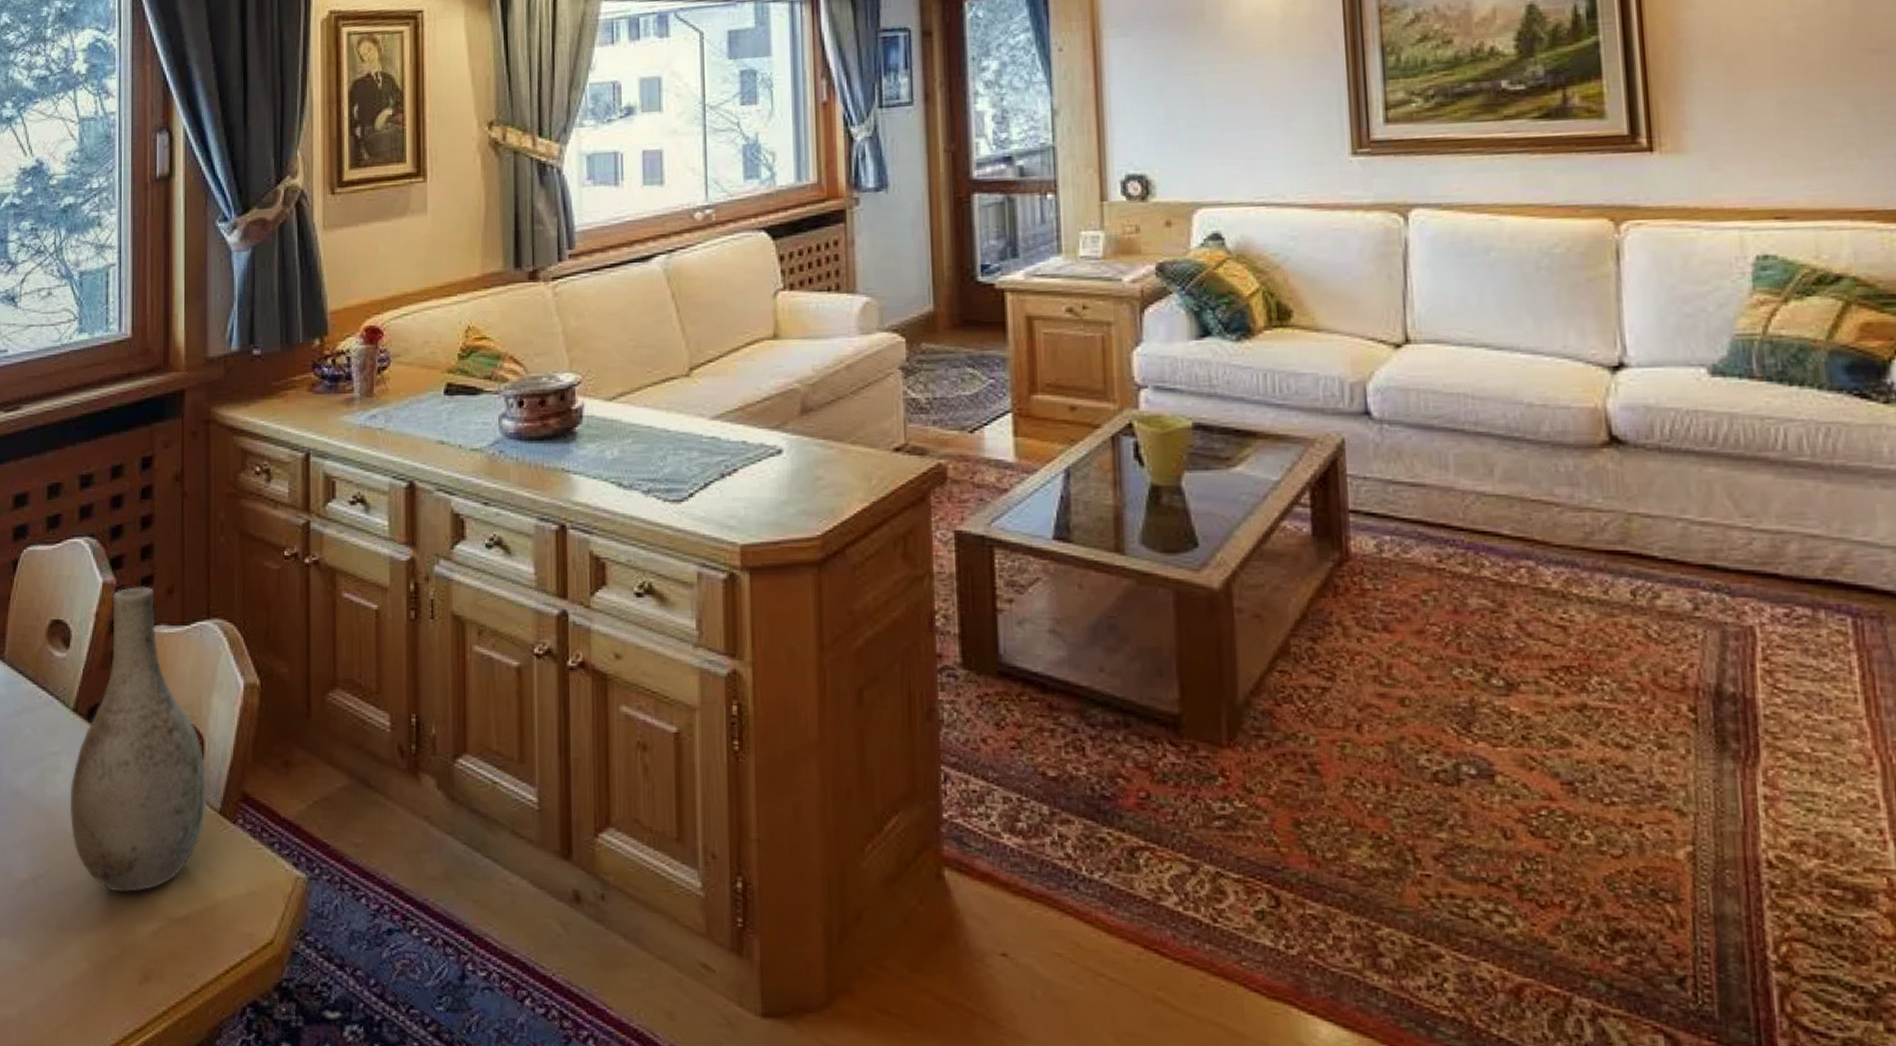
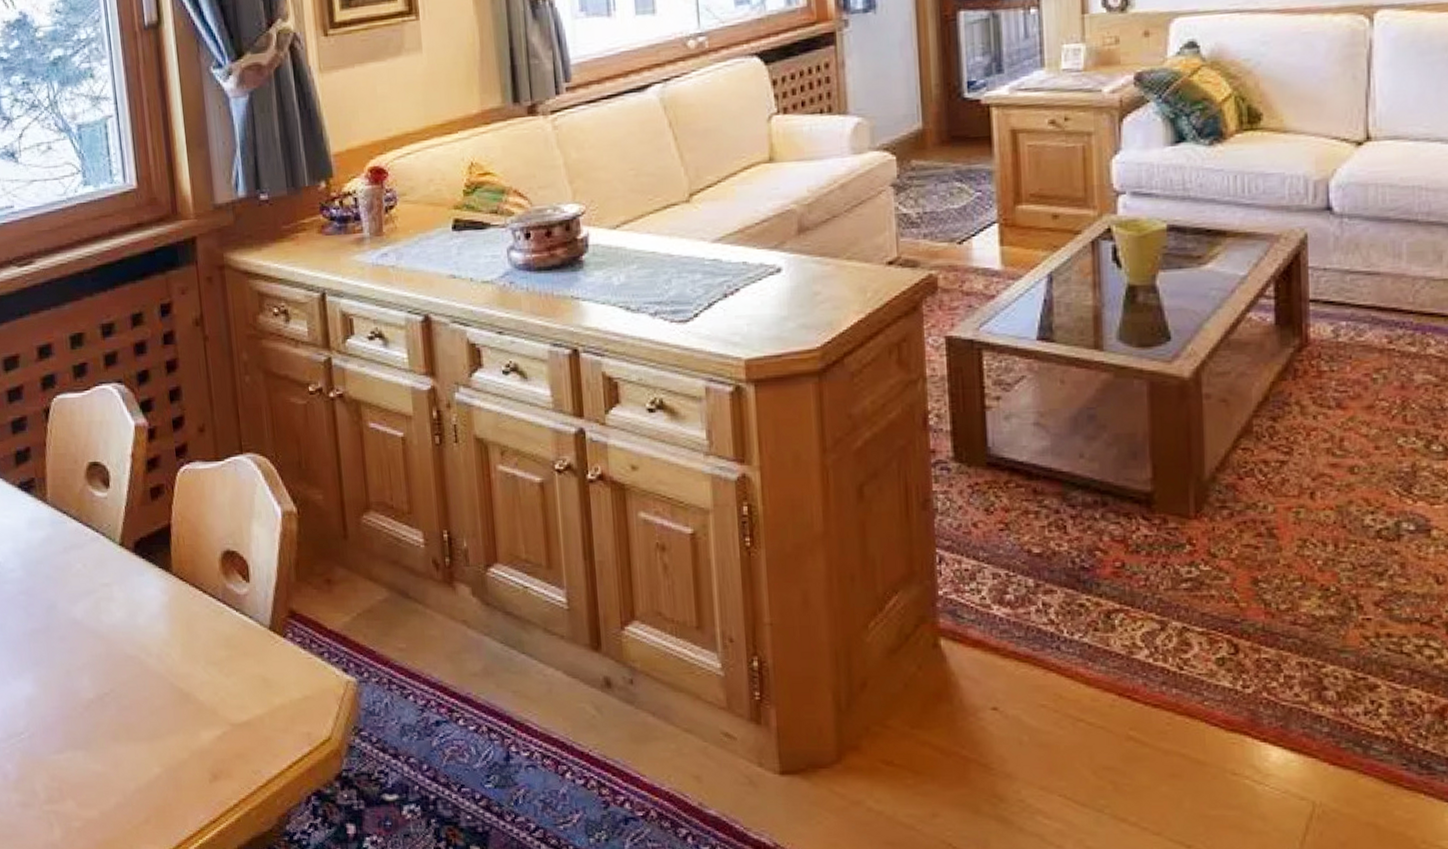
vase: present [69,586,207,893] -> none [124,426,258,705]

